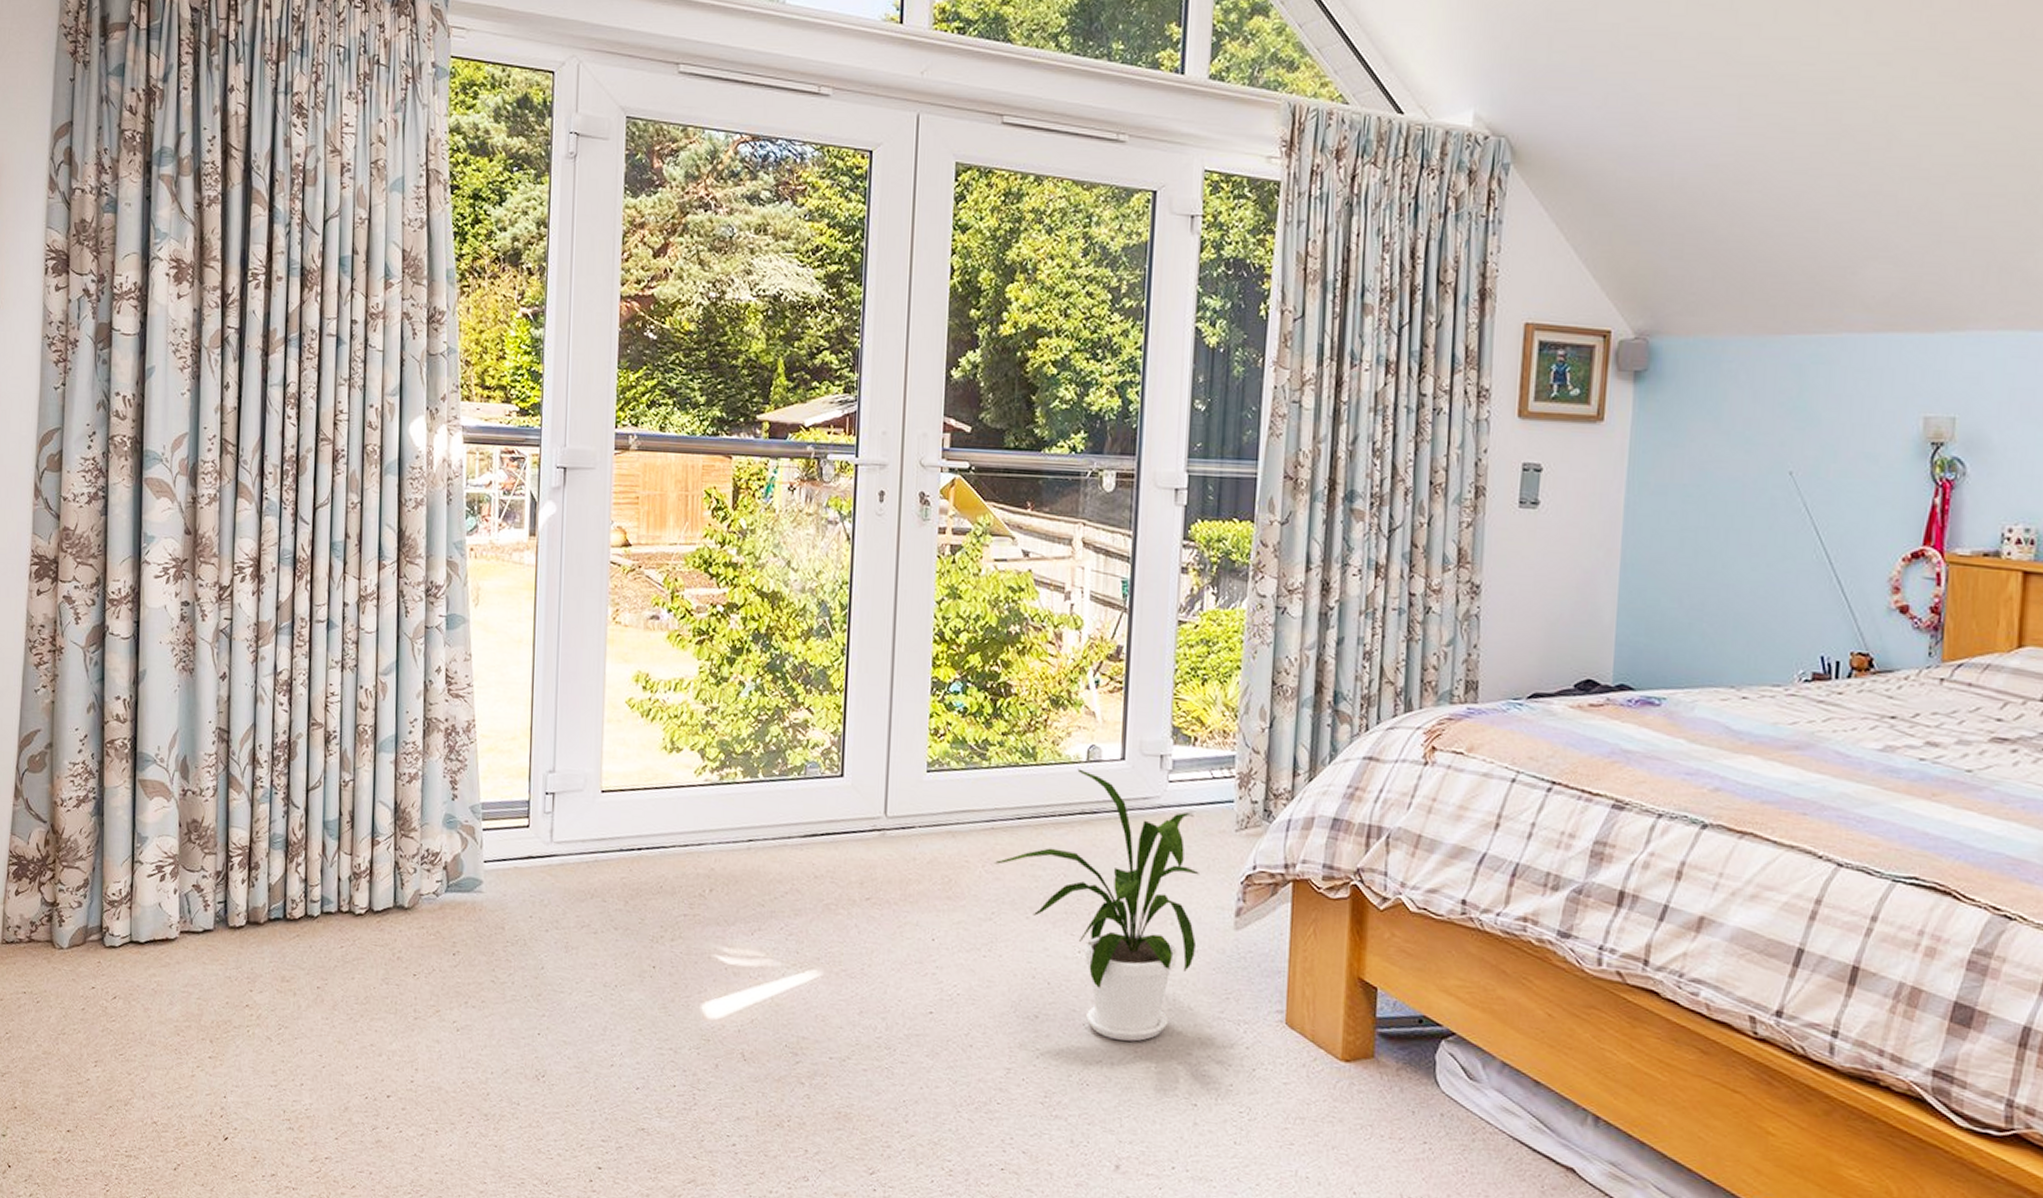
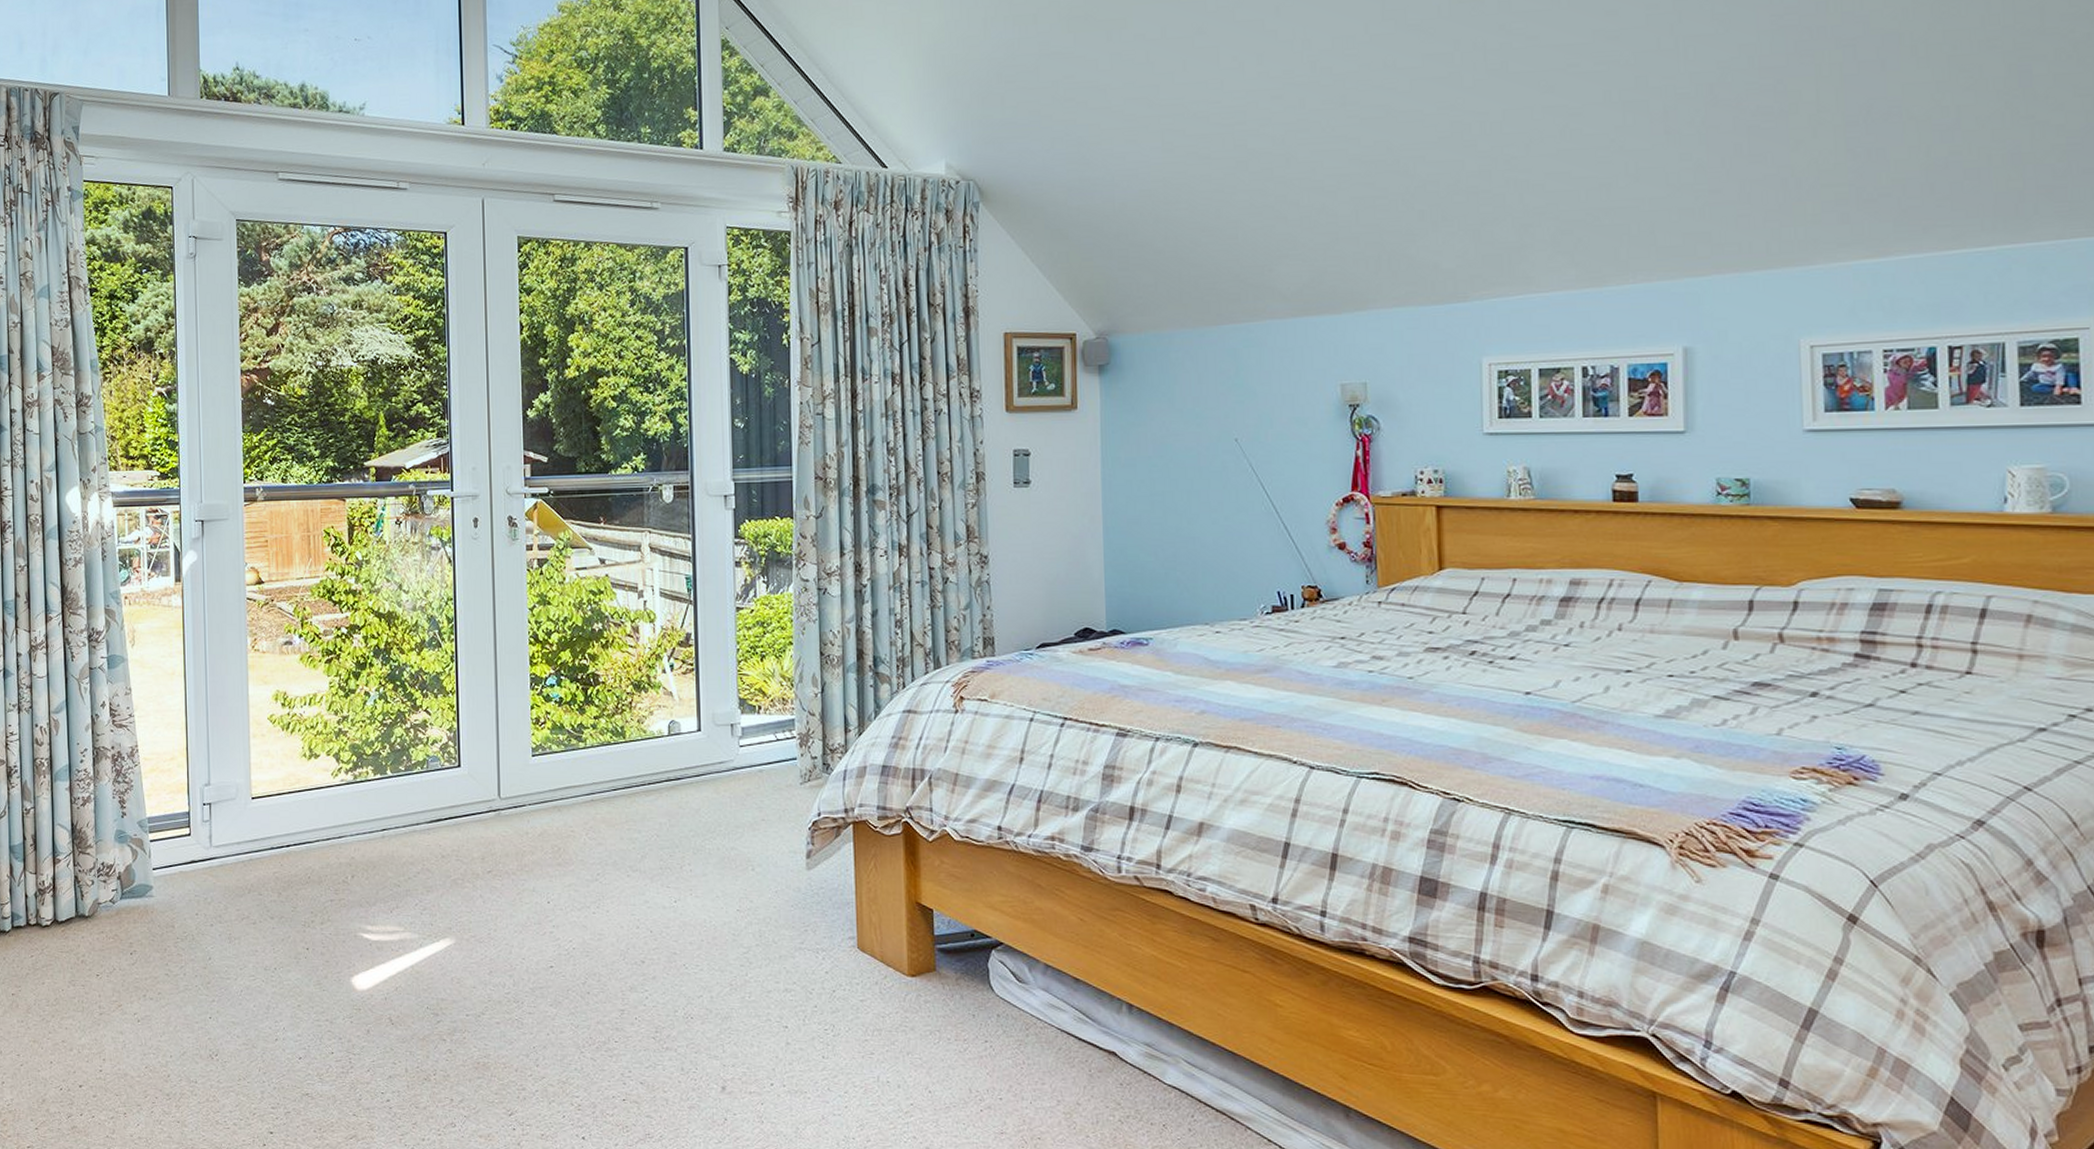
house plant: present [993,768,1199,1042] -> none [595,742,775,976]

